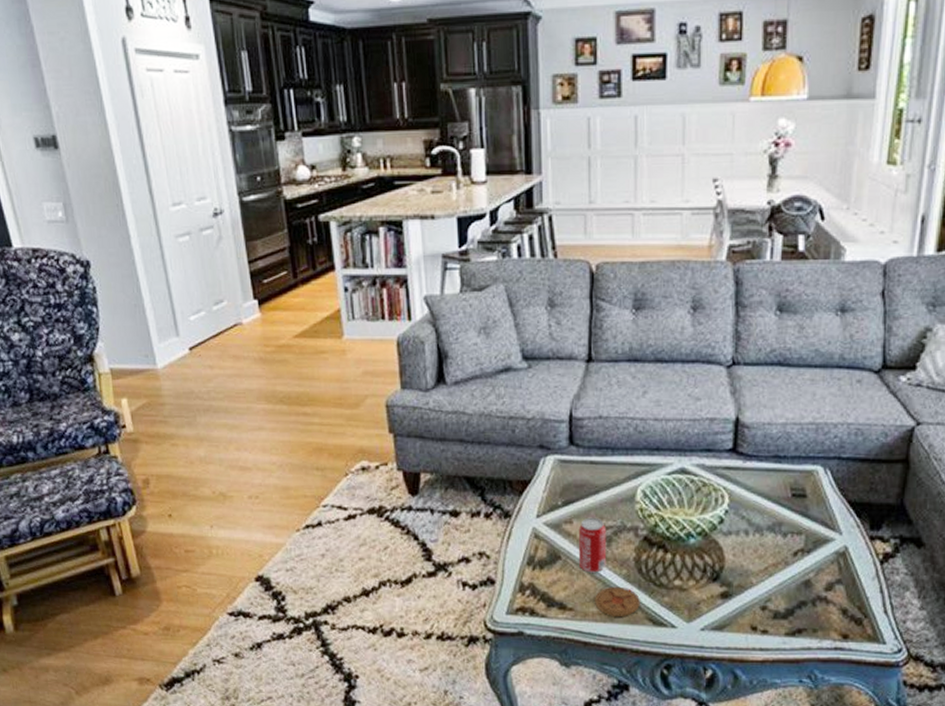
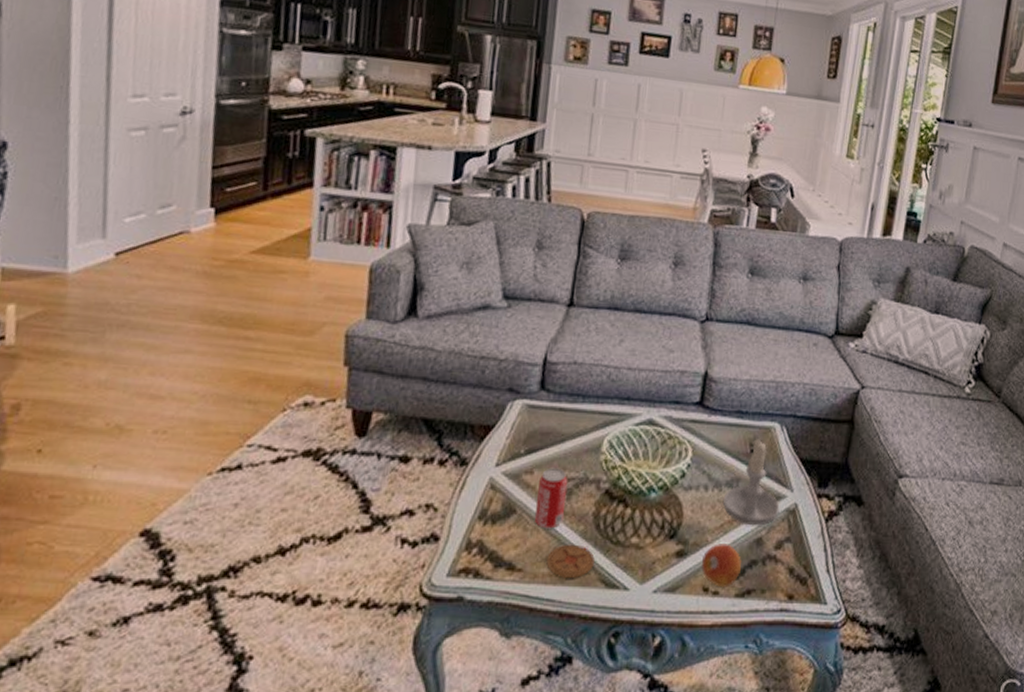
fruit: none [748,586,789,627] -> present [702,544,741,588]
candle: none [765,483,828,569] -> present [722,439,780,526]

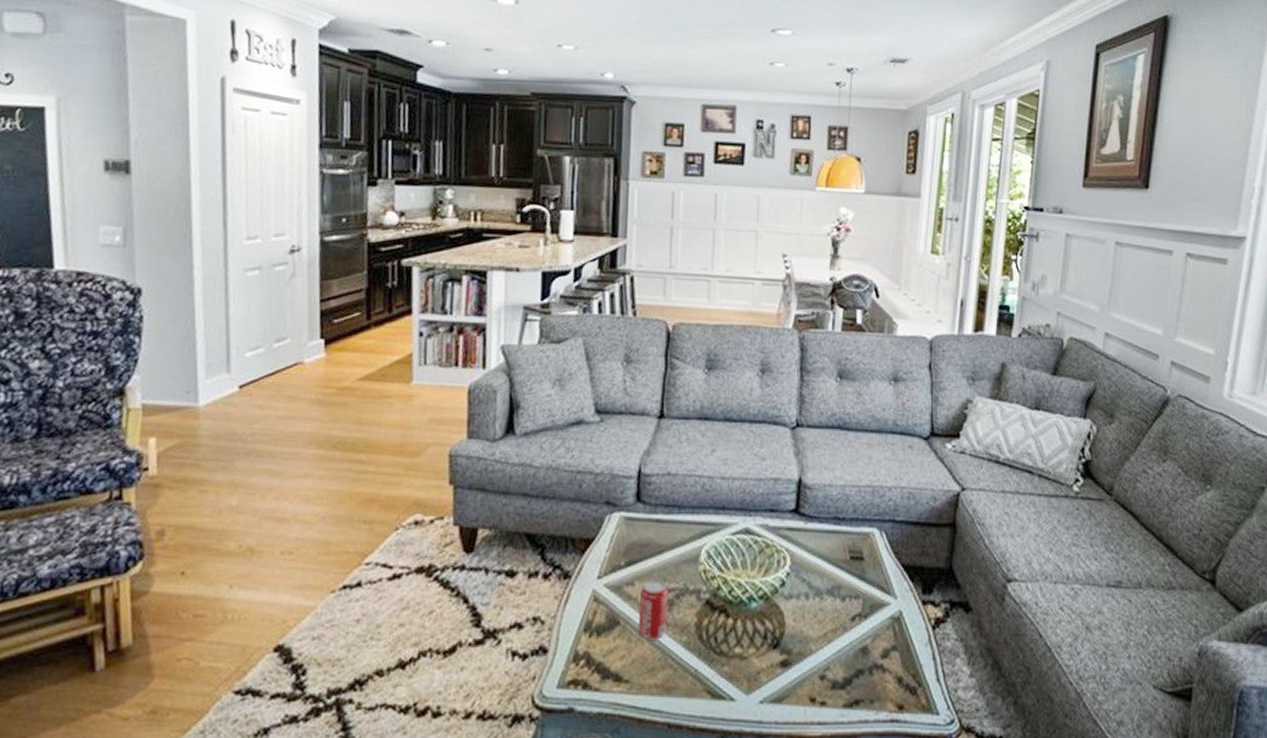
coaster: present [546,544,595,578] -> none [652,655,699,689]
fruit: present [702,544,741,588] -> none [807,653,847,698]
candle: present [722,439,780,526] -> none [824,545,884,635]

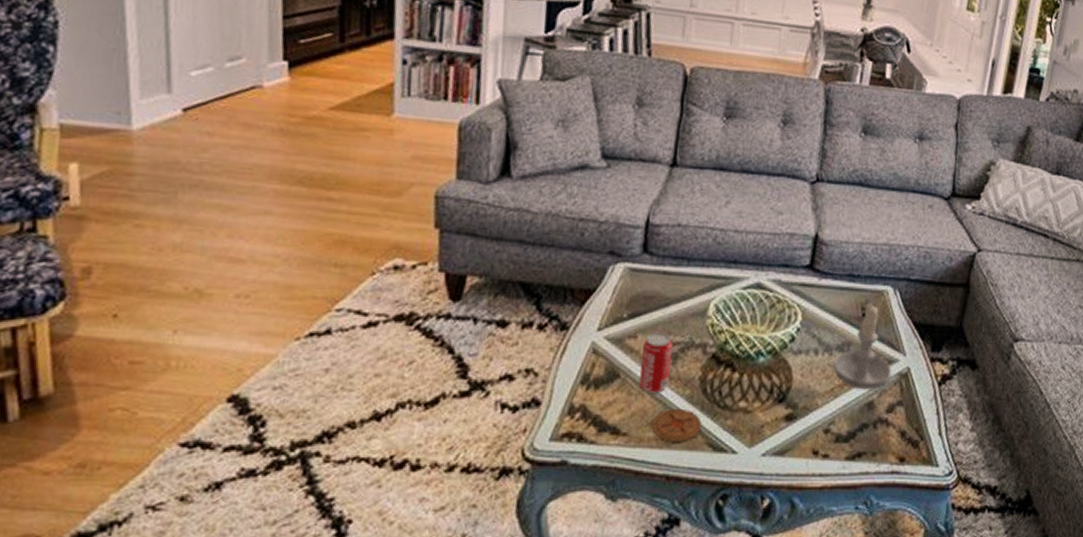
coaster: none [652,655,699,689] -> present [652,408,702,442]
candle: none [824,545,884,635] -> present [833,303,892,390]

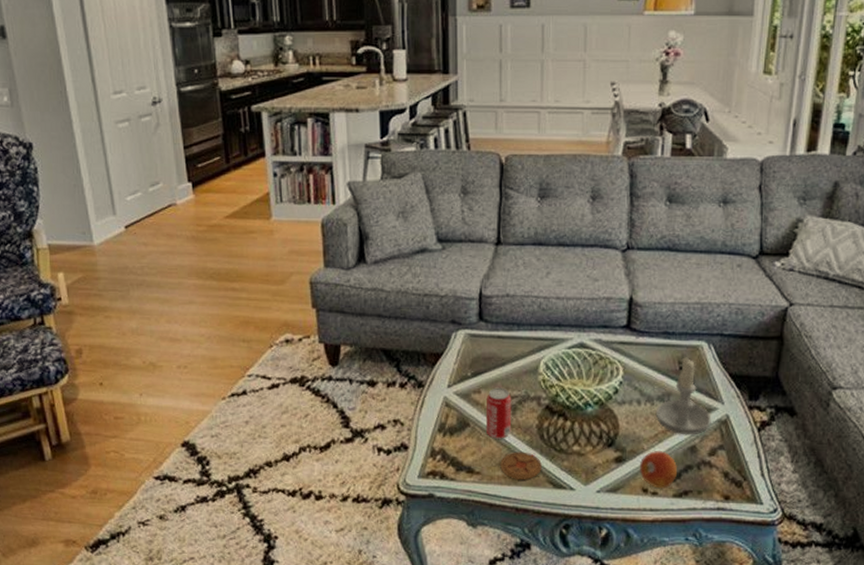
fruit: none [811,407,852,451] -> present [640,451,677,489]

